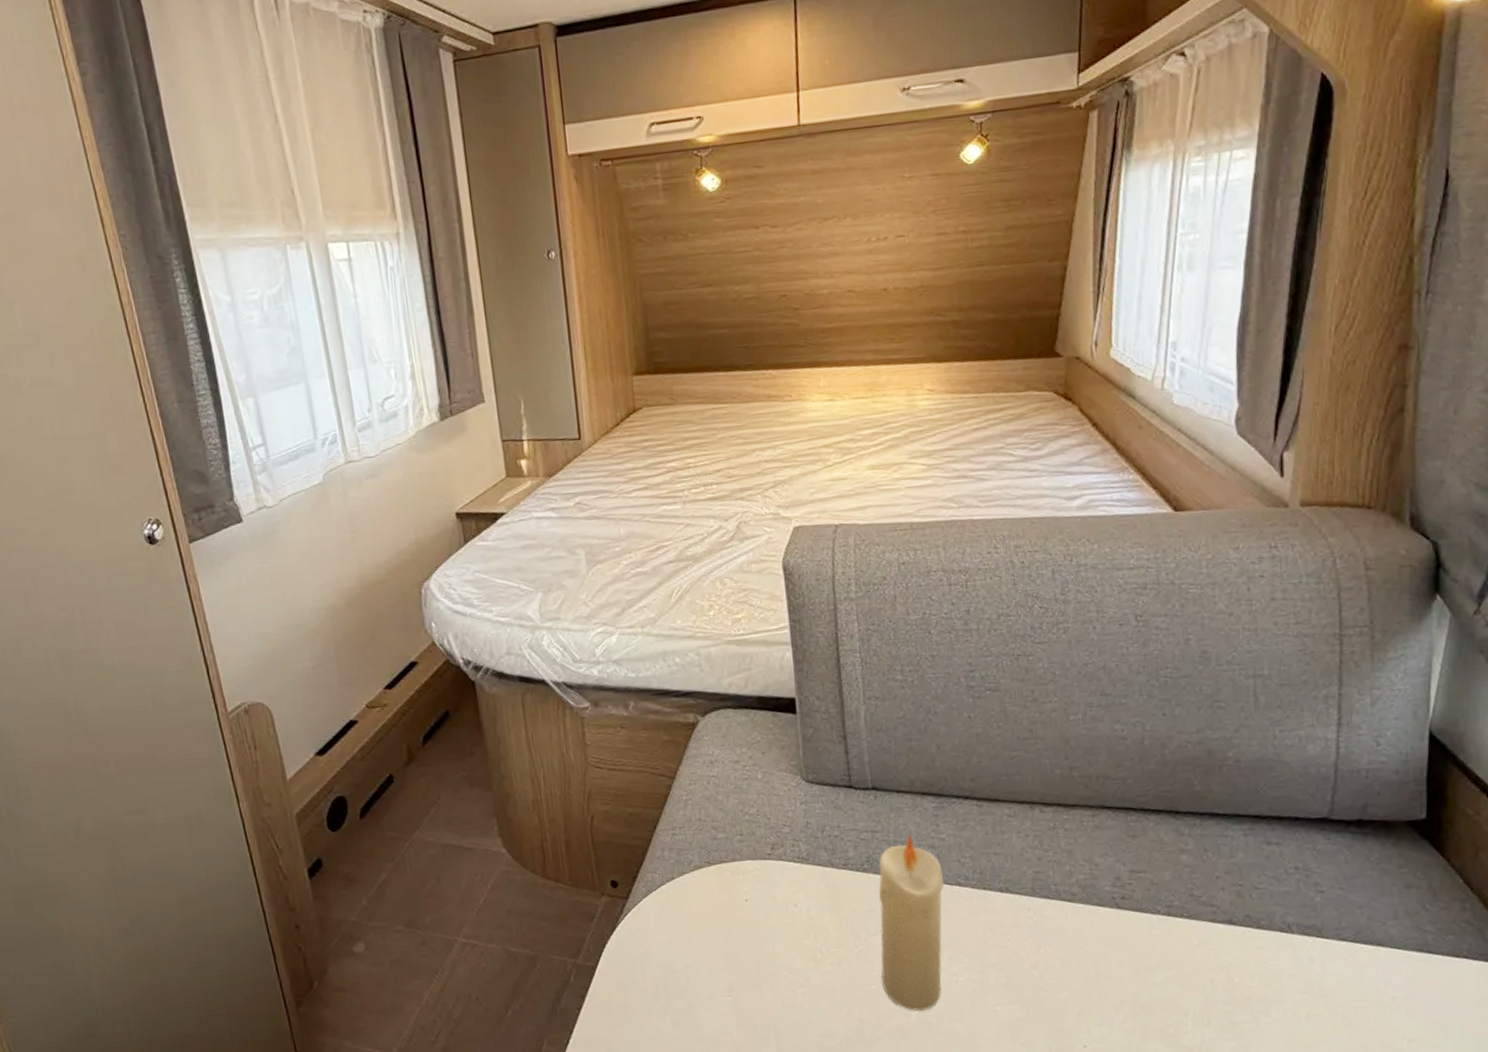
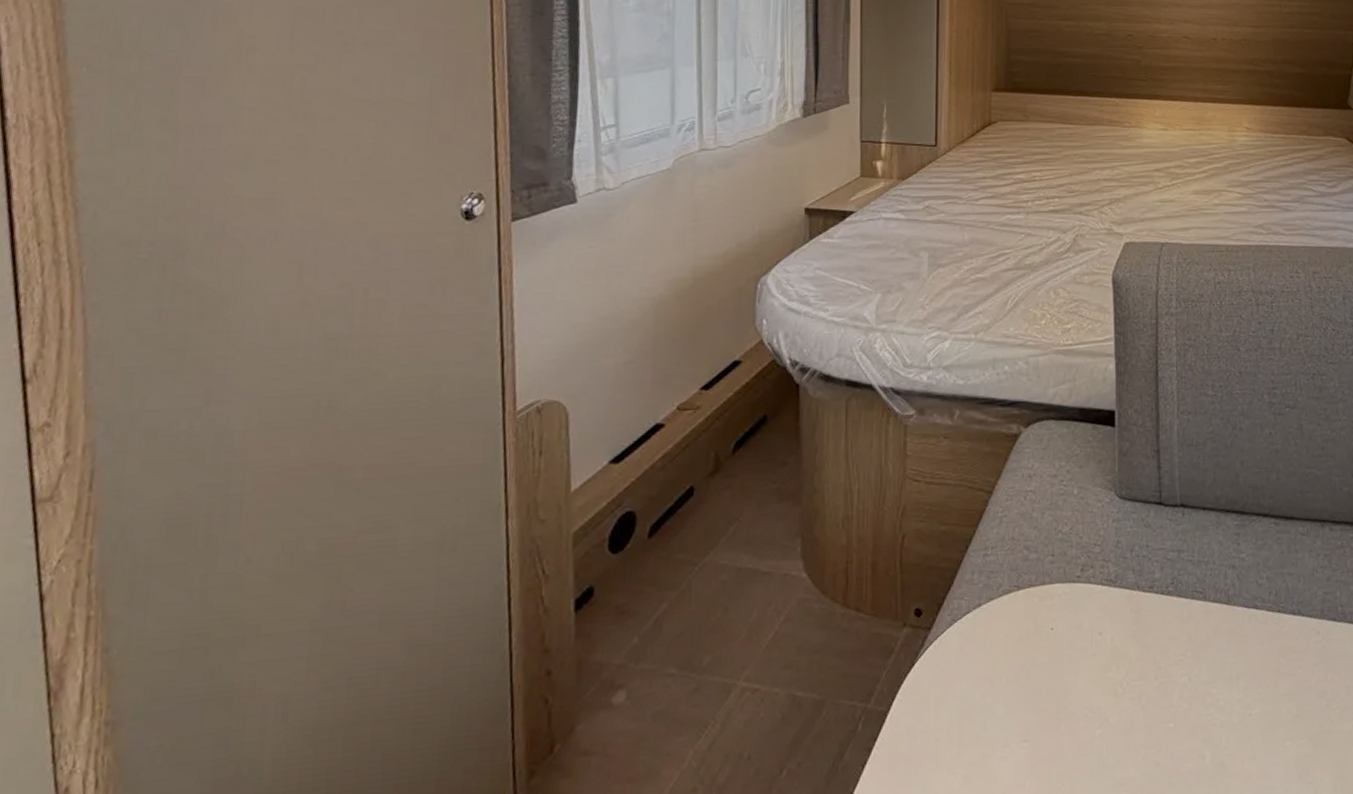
candle: present [879,835,944,1011] -> none [1179,554,1242,750]

